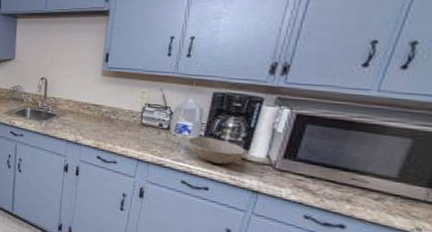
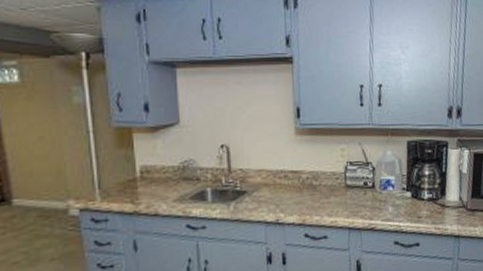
bowl: present [186,136,247,164] -> none [392,188,444,216]

